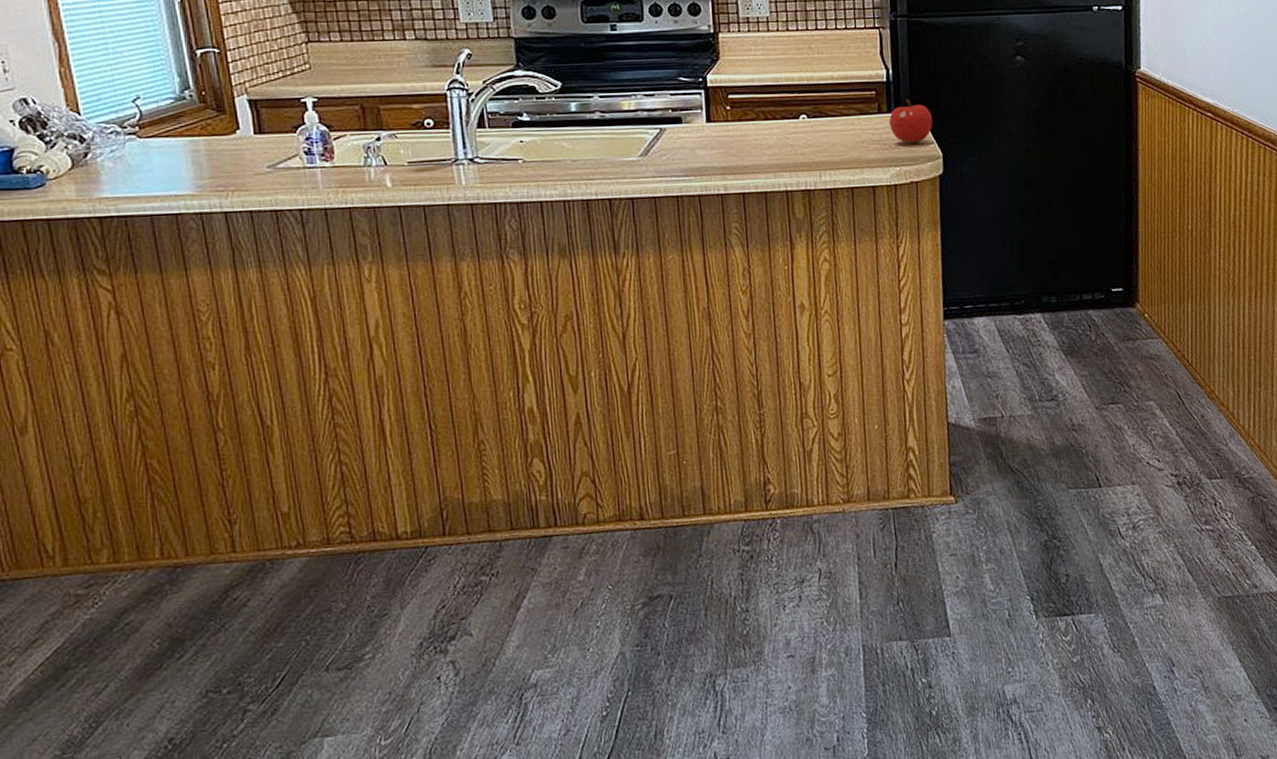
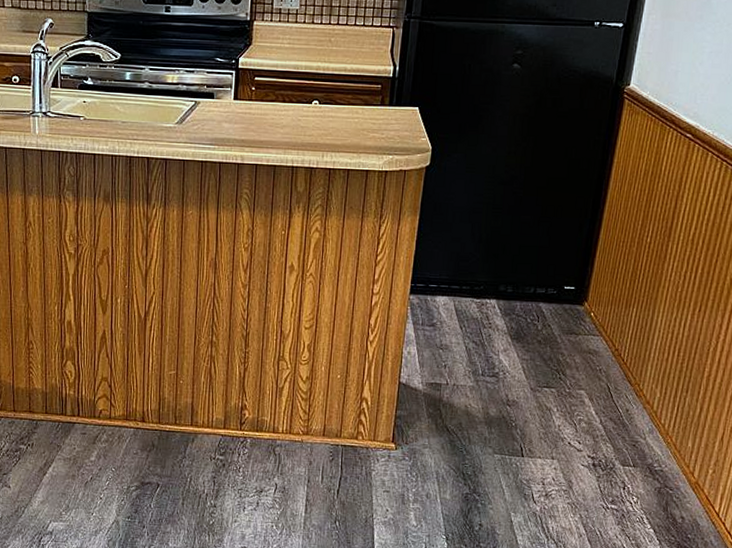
fruit: present [888,100,933,144] -> none [388,95,428,136]

